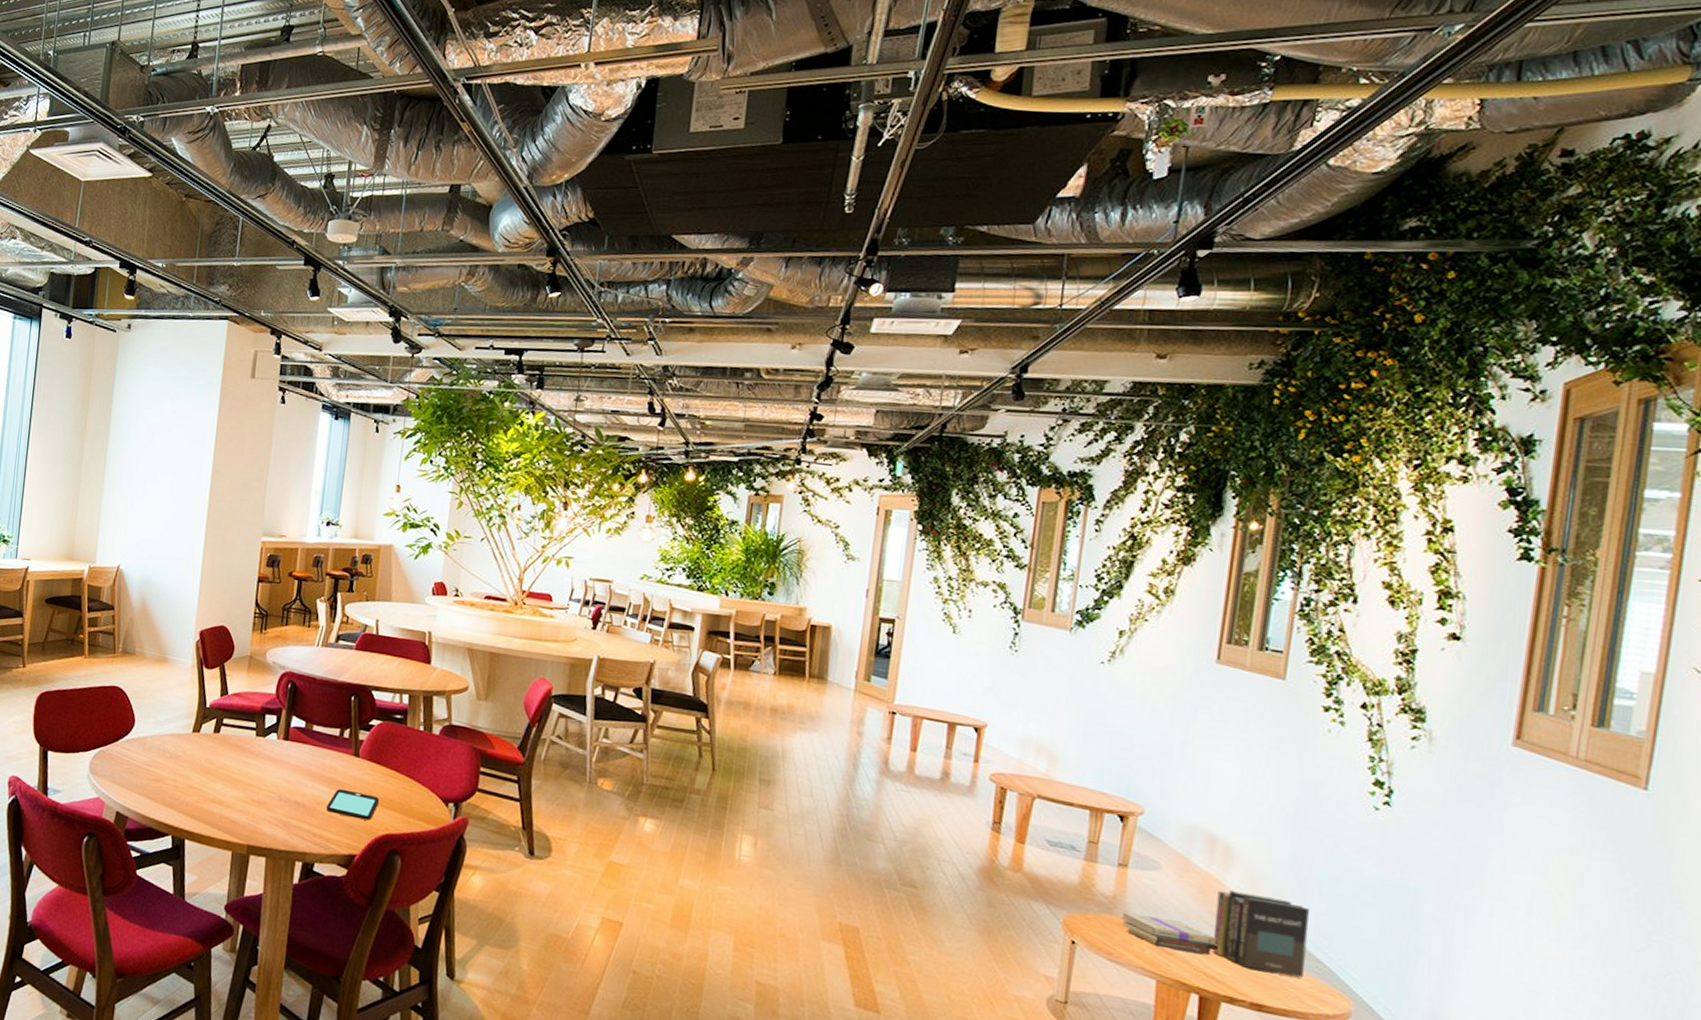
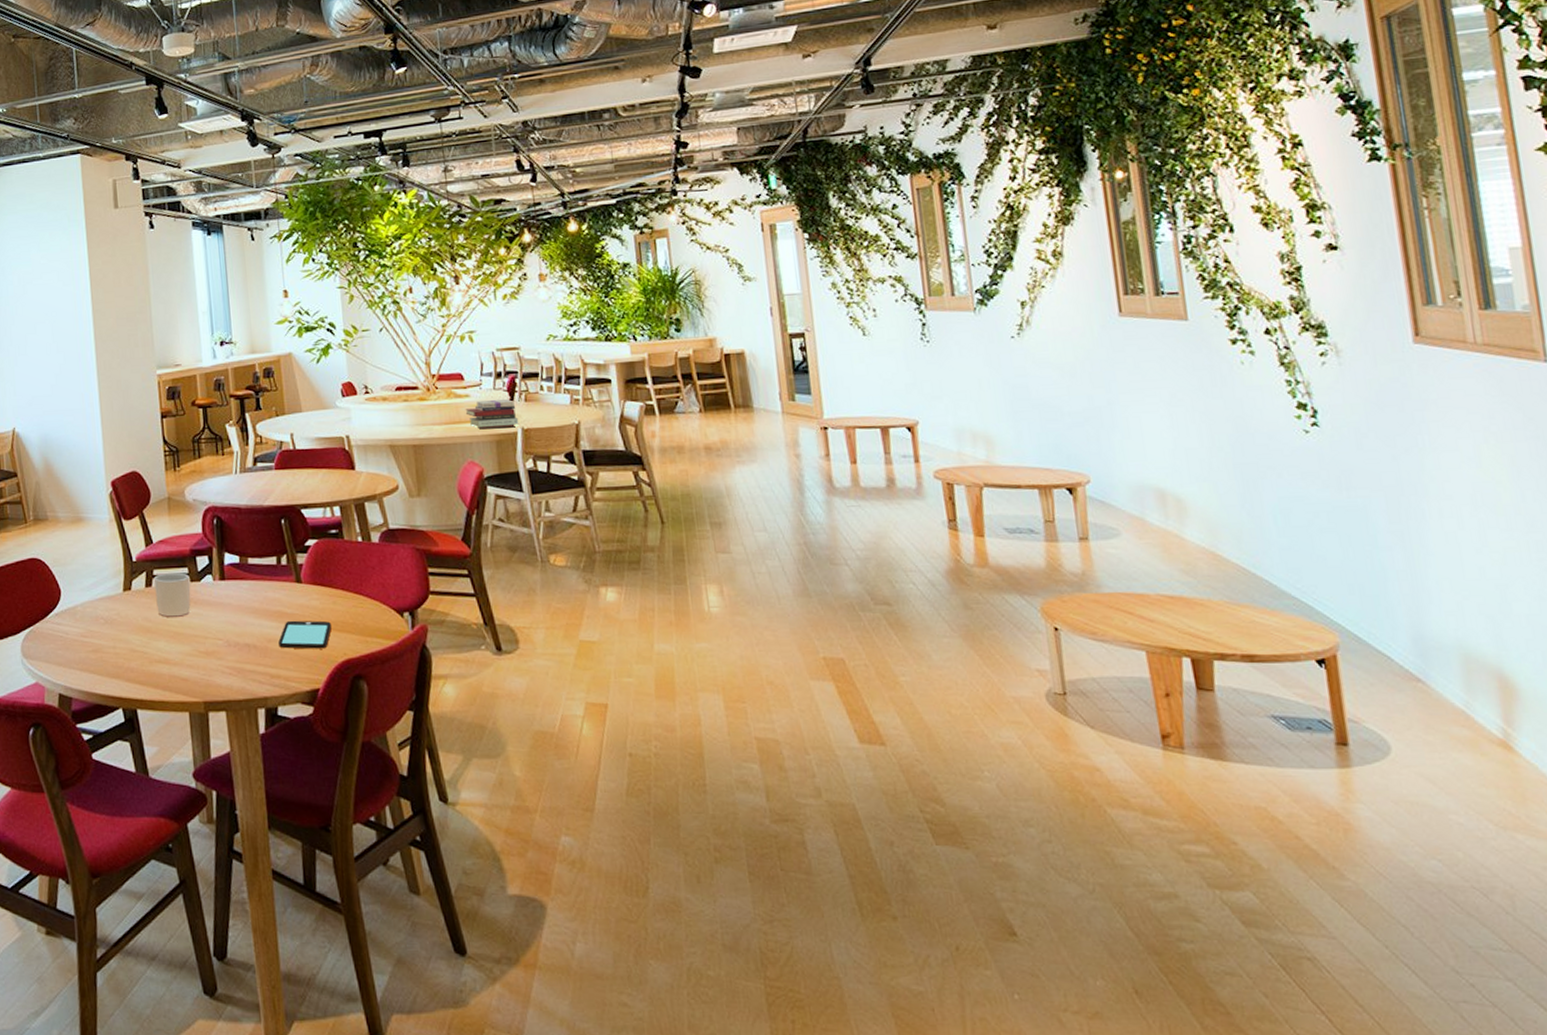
mug: none [220,723,256,766] -> present [153,572,191,618]
books: none [546,623,597,655] -> present [465,399,519,429]
books: present [1121,912,1220,955] -> none [1094,585,1198,617]
books: present [1212,890,1309,978] -> none [1181,541,1284,620]

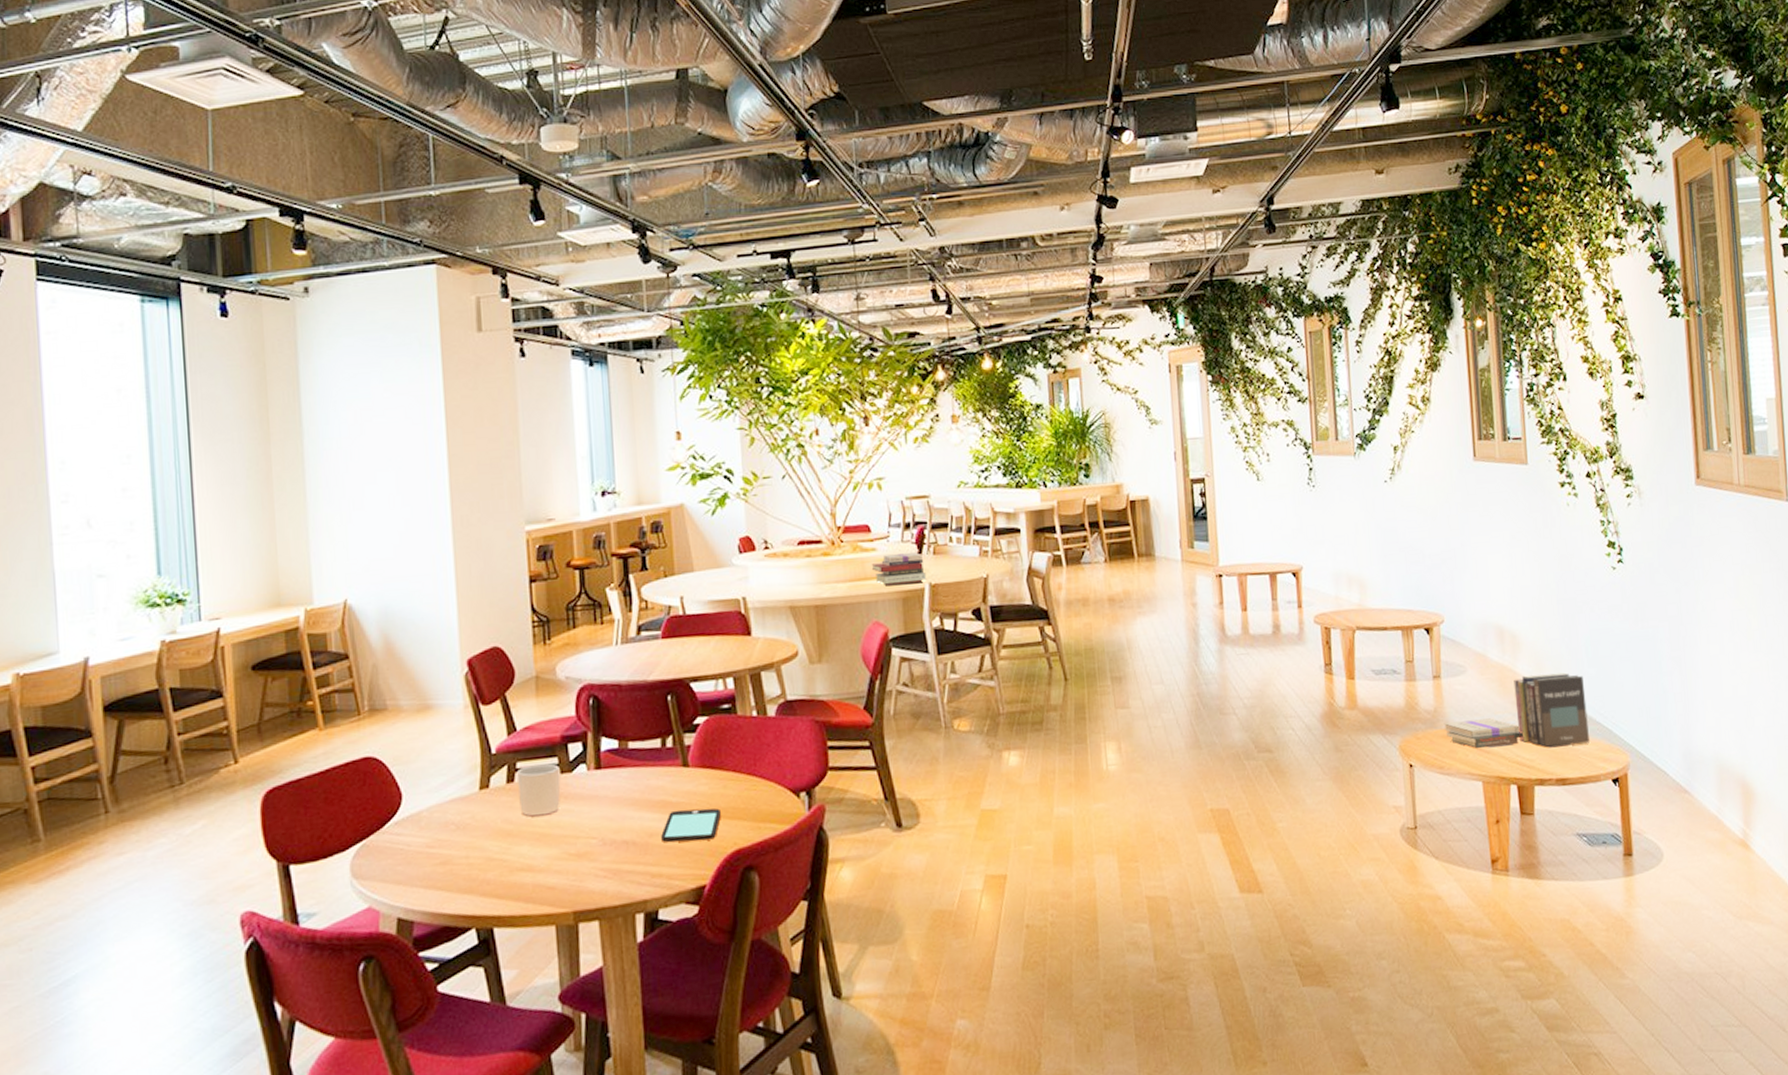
books: none [1094,585,1198,617] -> present [1444,718,1524,749]
books: none [1181,541,1284,620] -> present [1514,672,1590,747]

